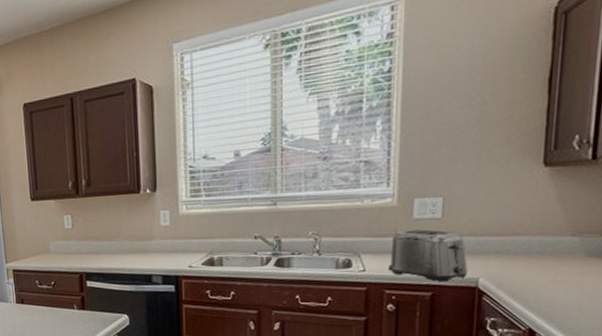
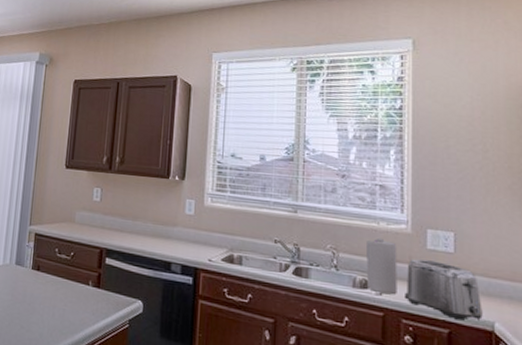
paper towel holder: none [349,215,382,270] -> present [366,237,397,295]

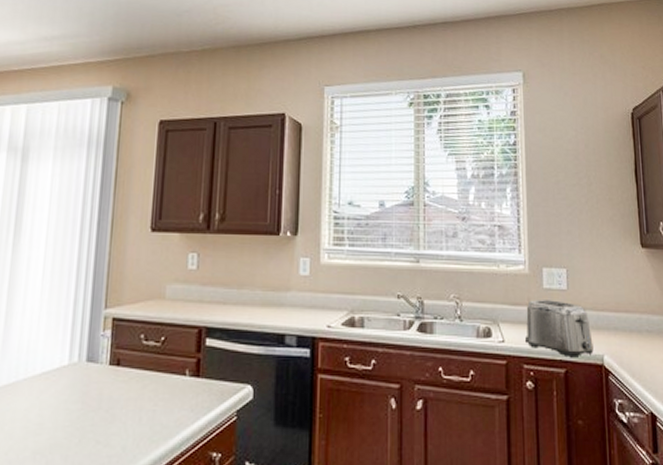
paper towel holder: present [366,237,397,295] -> none [488,281,518,341]

